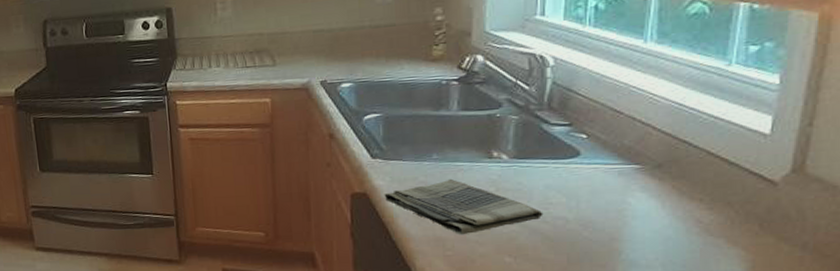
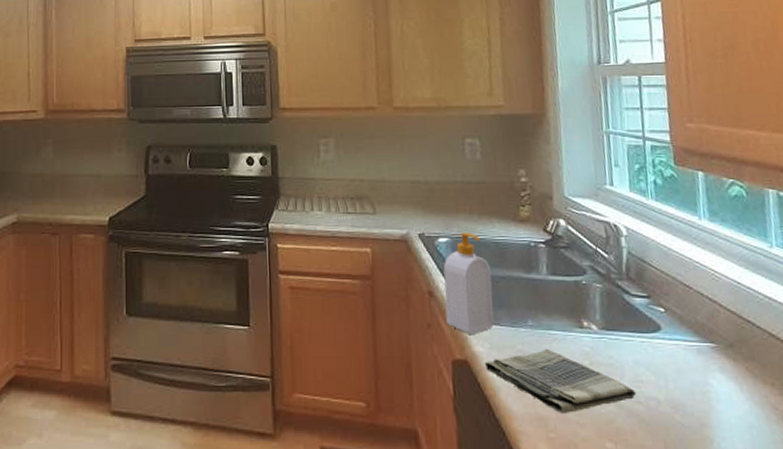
soap bottle: none [345,76,397,170] -> present [443,232,494,334]

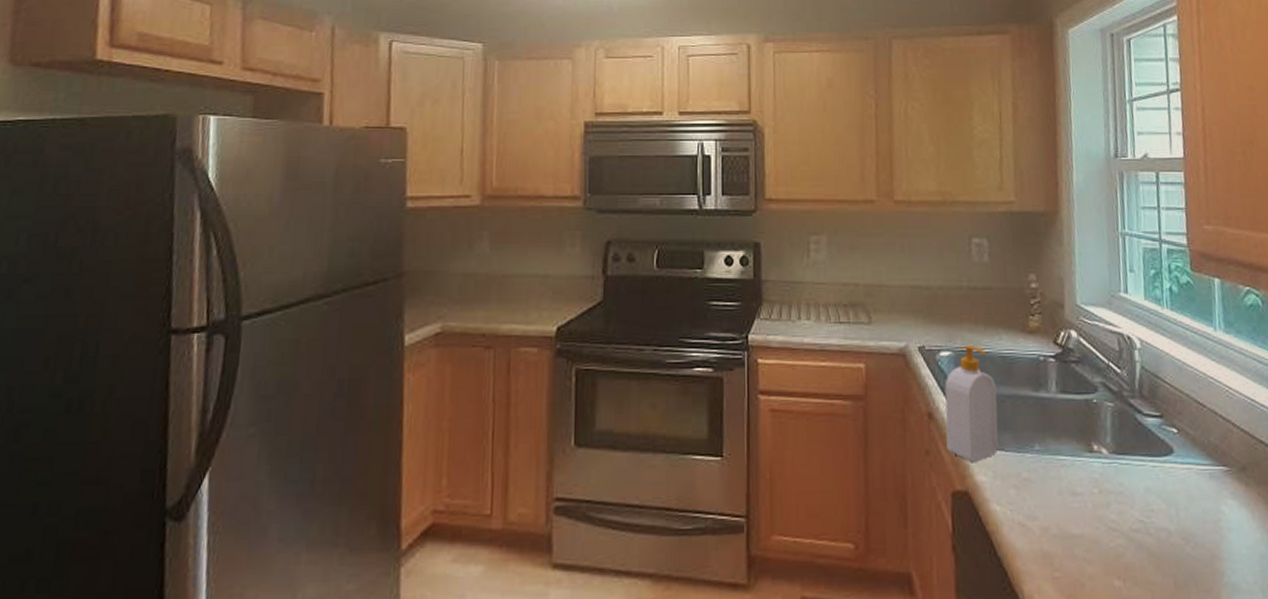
dish towel: present [484,348,636,413] -> none [986,476,1147,549]

